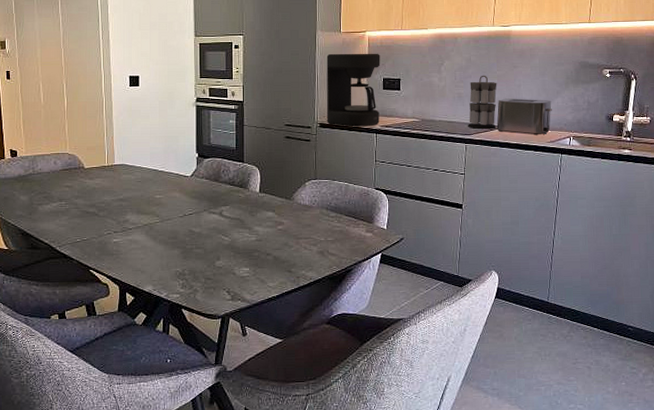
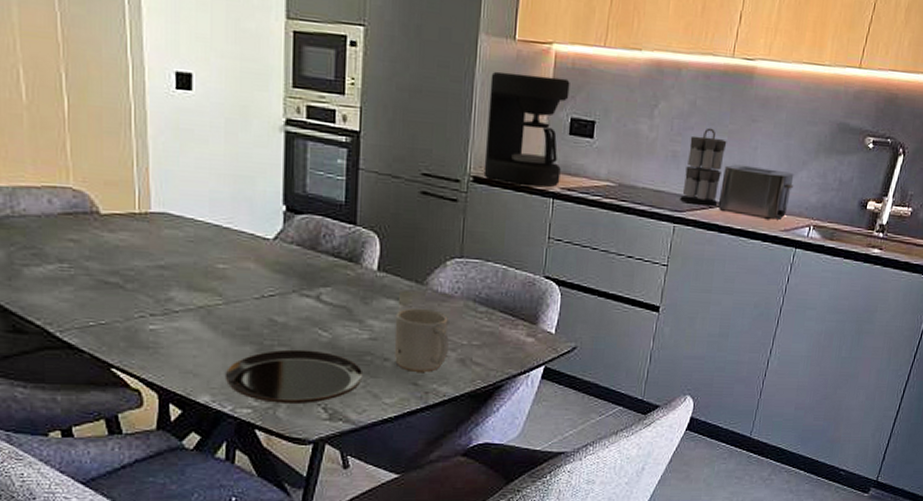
plate: none [161,250,254,289] -> present [225,349,364,404]
mug: none [273,216,311,262] -> present [394,308,449,372]

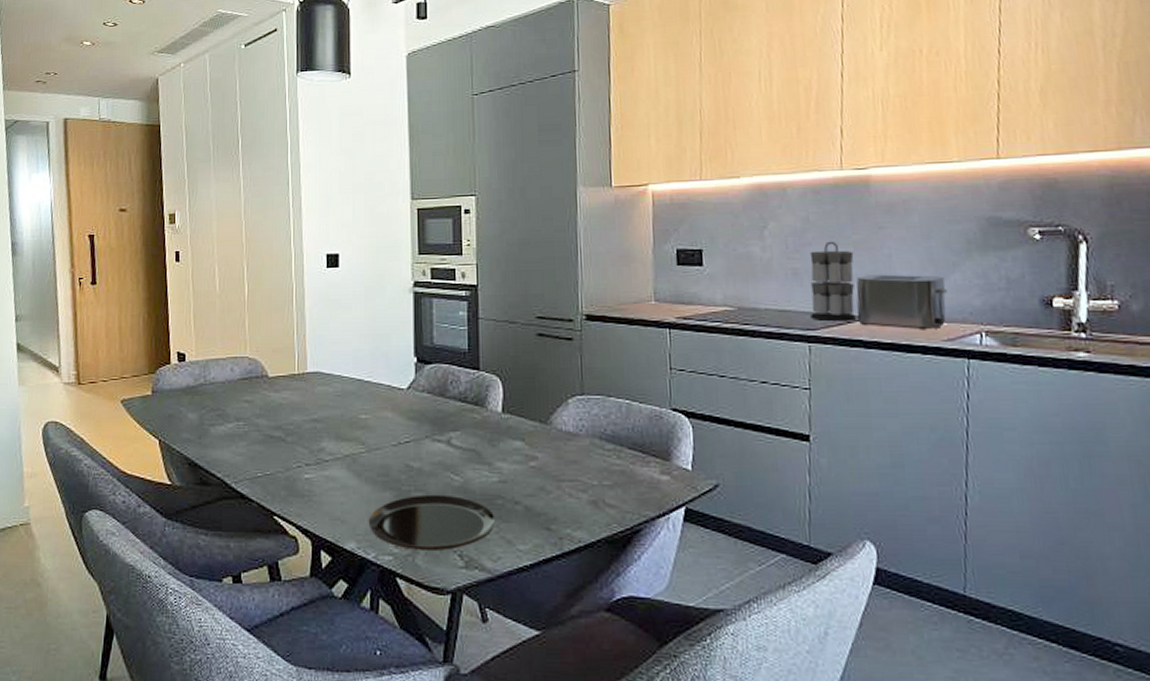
mug: present [394,308,449,372] -> none [522,448,579,515]
coffee maker: present [483,71,570,188] -> none [592,214,674,320]

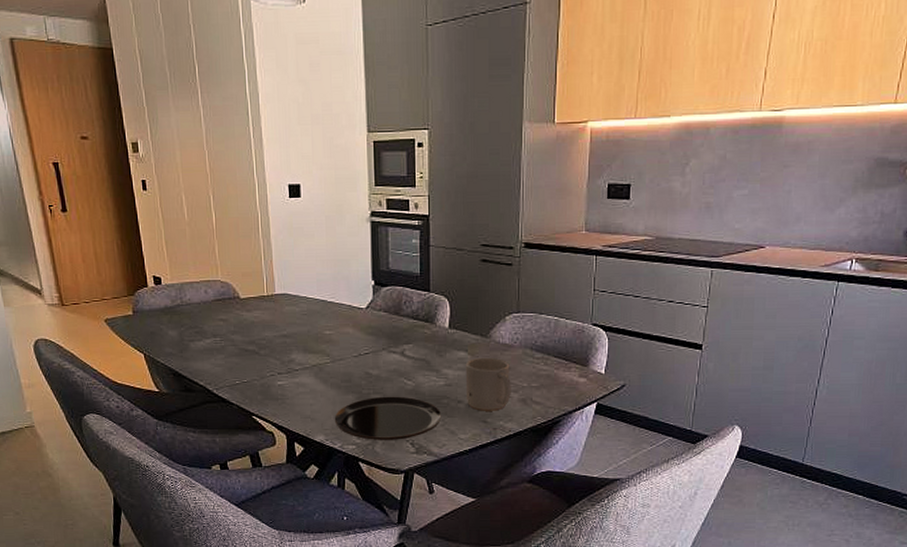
mug: none [522,448,579,515] -> present [465,357,511,411]
spice rack: present [810,241,857,322] -> none [716,177,760,250]
toaster: present [856,274,947,330] -> none [754,208,832,257]

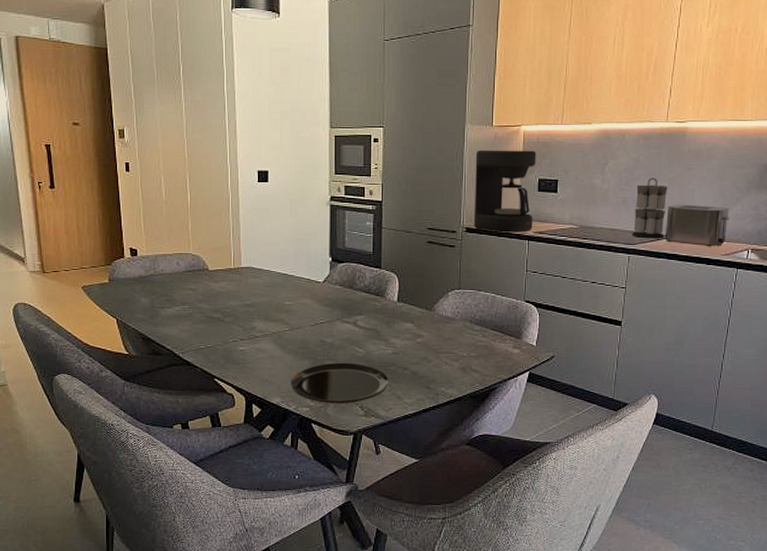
mug: present [465,357,511,411] -> none [411,328,452,378]
coffee maker: none [533,150,605,247] -> present [473,150,536,233]
spice rack: none [716,177,760,250] -> present [632,177,668,239]
toaster: none [754,208,832,257] -> present [665,204,729,247]

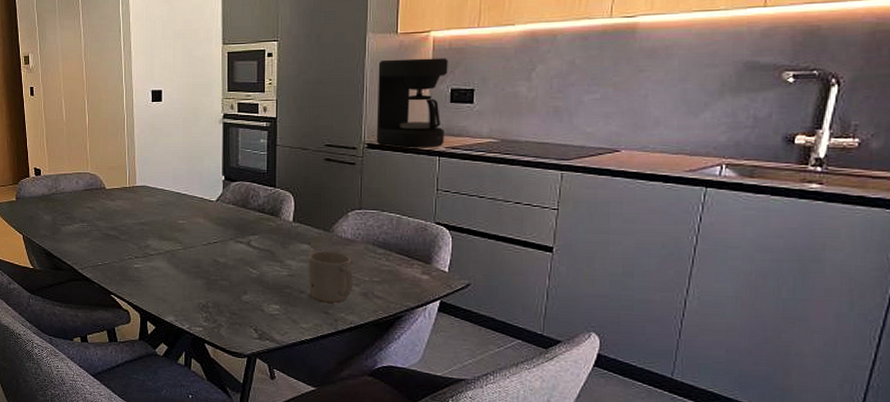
plate: present [290,362,389,403] -> none [184,283,284,325]
mug: none [411,328,452,378] -> present [308,250,353,303]
spice rack: present [632,177,668,239] -> none [566,82,612,153]
toaster: present [665,204,729,247] -> none [608,112,695,162]

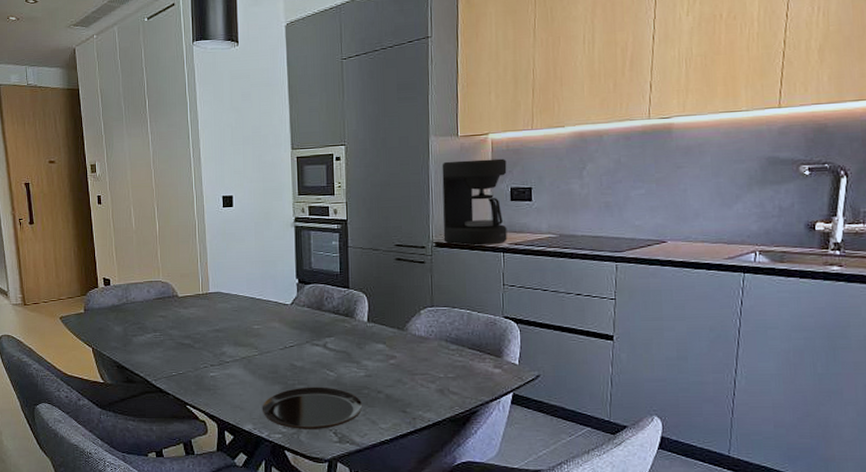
plate: none [184,283,284,325] -> present [261,386,363,429]
mug: present [308,250,353,303] -> none [384,349,429,401]

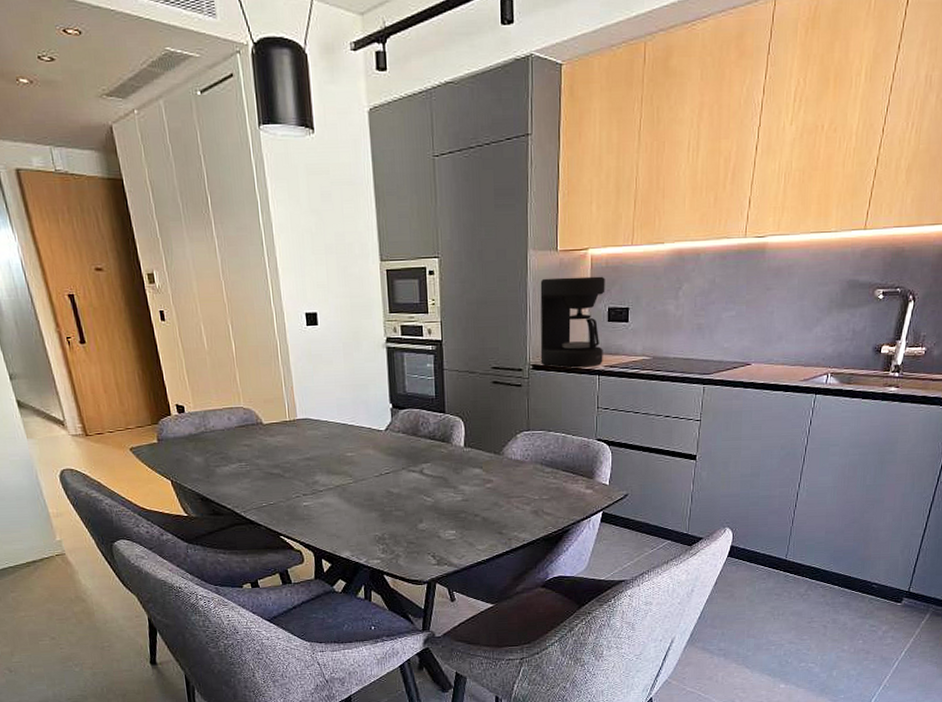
plate: present [261,386,363,429] -> none [359,512,460,554]

